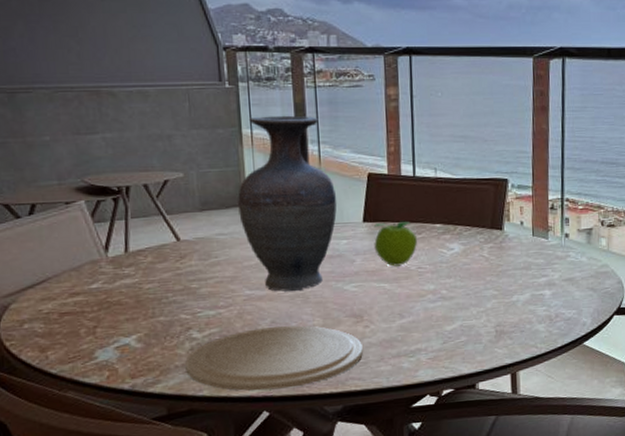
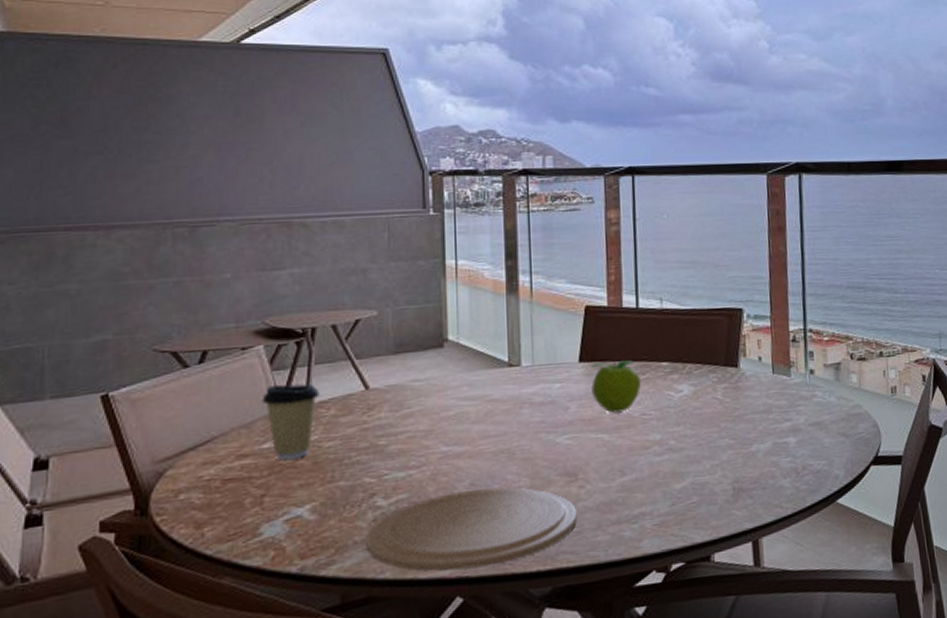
coffee cup: none [87,234,137,298] -> present [261,383,320,460]
vase: present [238,115,337,292] -> none [437,243,550,447]

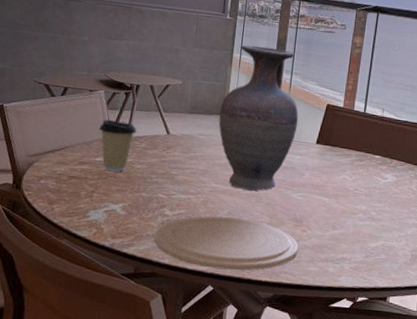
vase: none [437,243,550,447] -> present [218,45,299,192]
fruit: present [591,360,641,414] -> none [321,147,358,185]

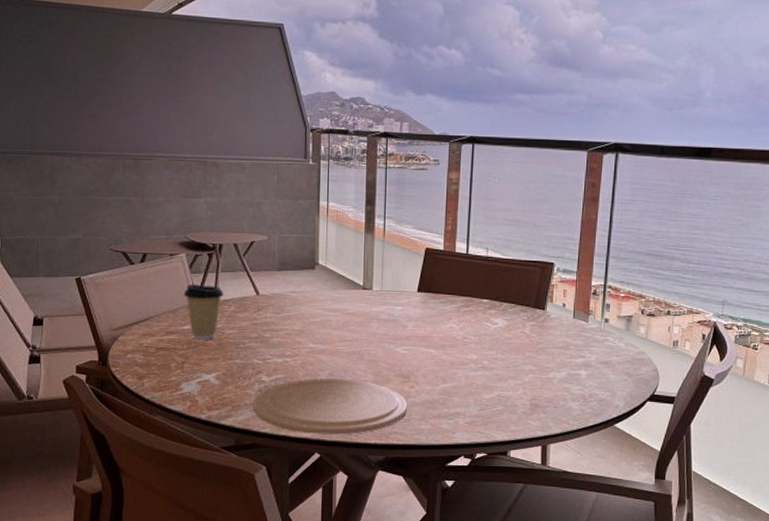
vase: present [218,45,299,192] -> none [310,191,396,349]

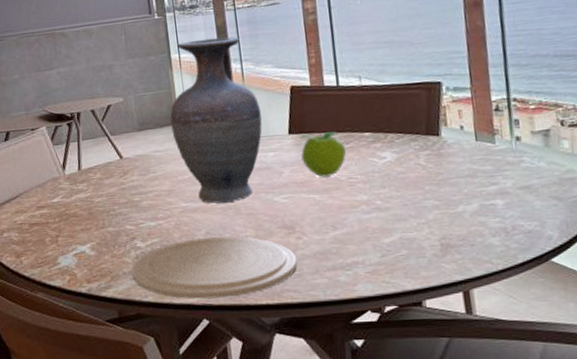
coffee cup: present [183,284,224,339] -> none [49,154,88,211]
vase: none [310,191,396,349] -> present [170,37,263,204]
fruit: none [425,293,465,335] -> present [300,132,346,177]

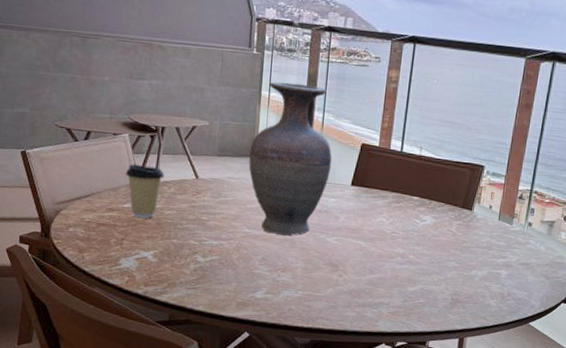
coffee cup: none [49,154,88,211] -> present [125,163,165,218]
plate: present [132,236,297,299] -> none [188,262,335,317]
fruit: present [300,132,346,177] -> none [357,188,395,229]

